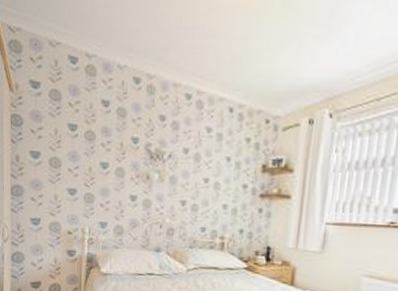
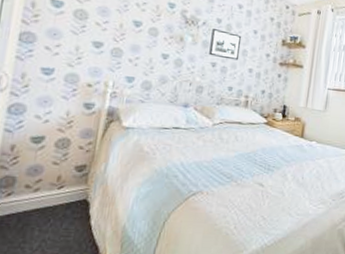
picture frame: none [177,160,213,196] -> present [209,28,242,61]

